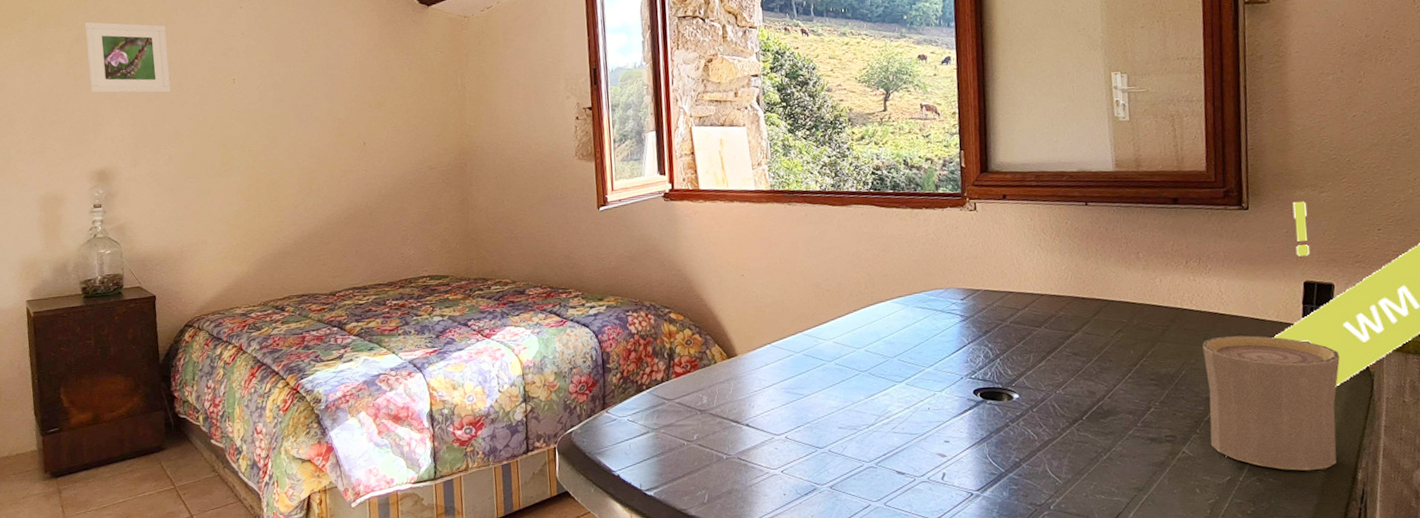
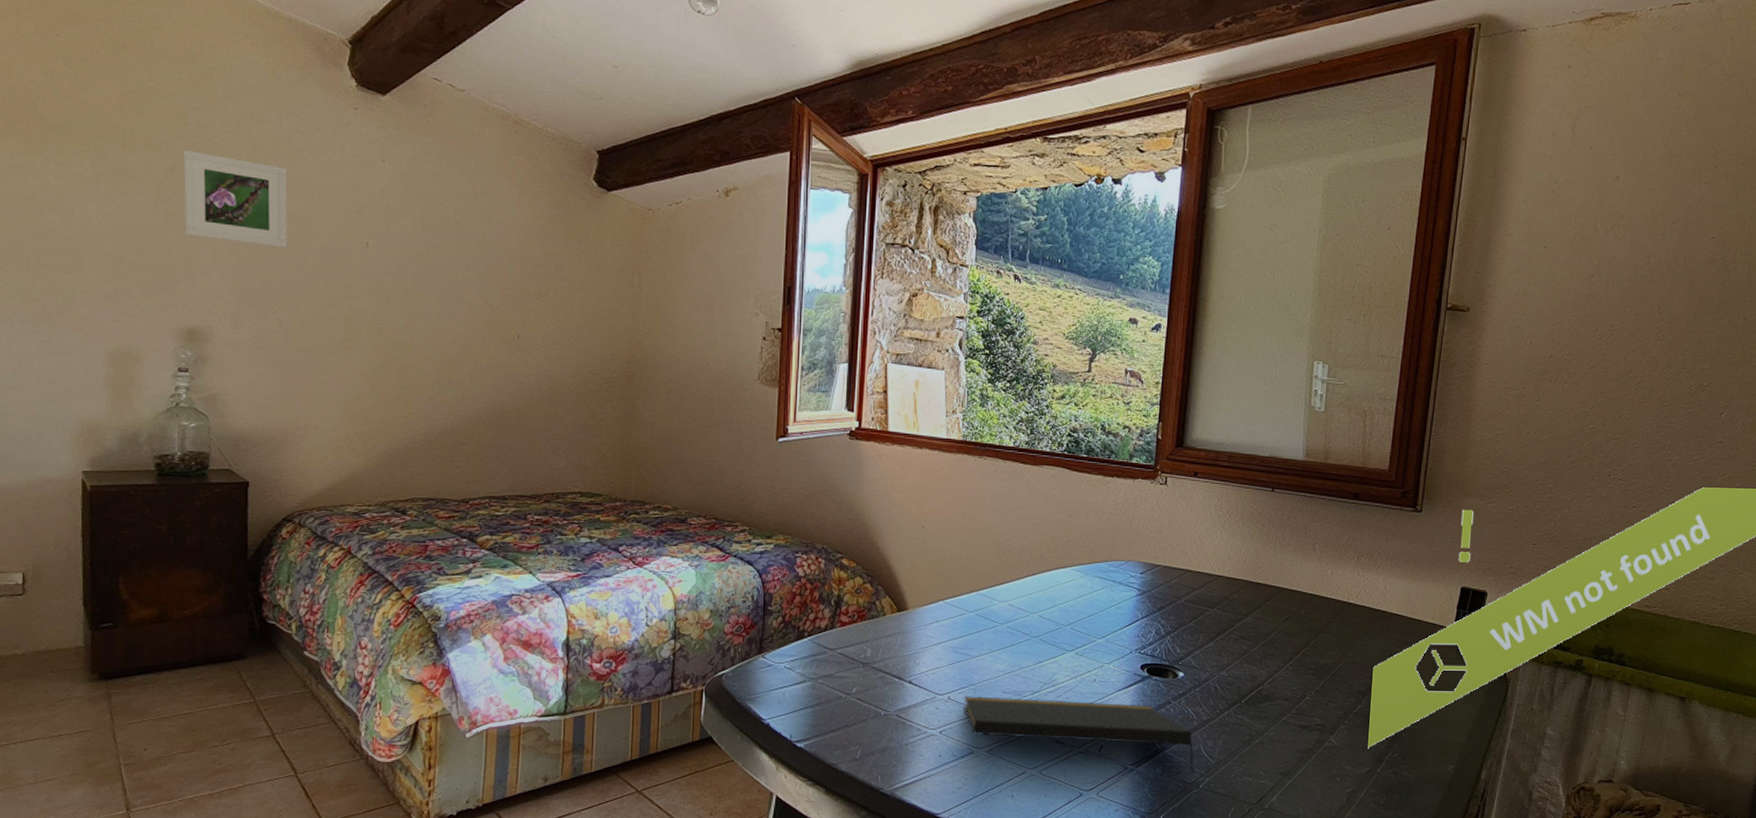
notepad: none [801,429,1043,495] -> present [964,695,1195,774]
cup: present [1203,335,1340,471] -> none [1355,633,1482,767]

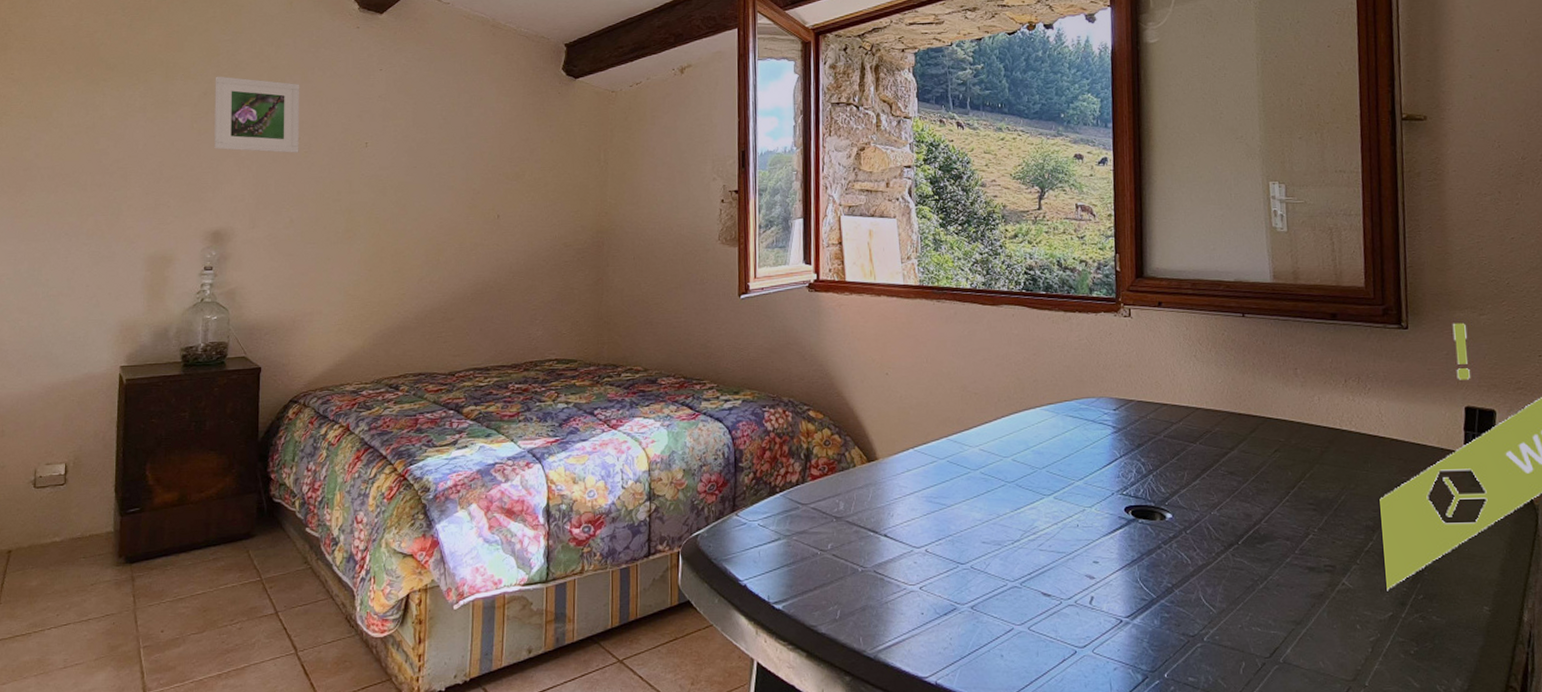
notepad: present [964,695,1195,774] -> none [942,547,1196,625]

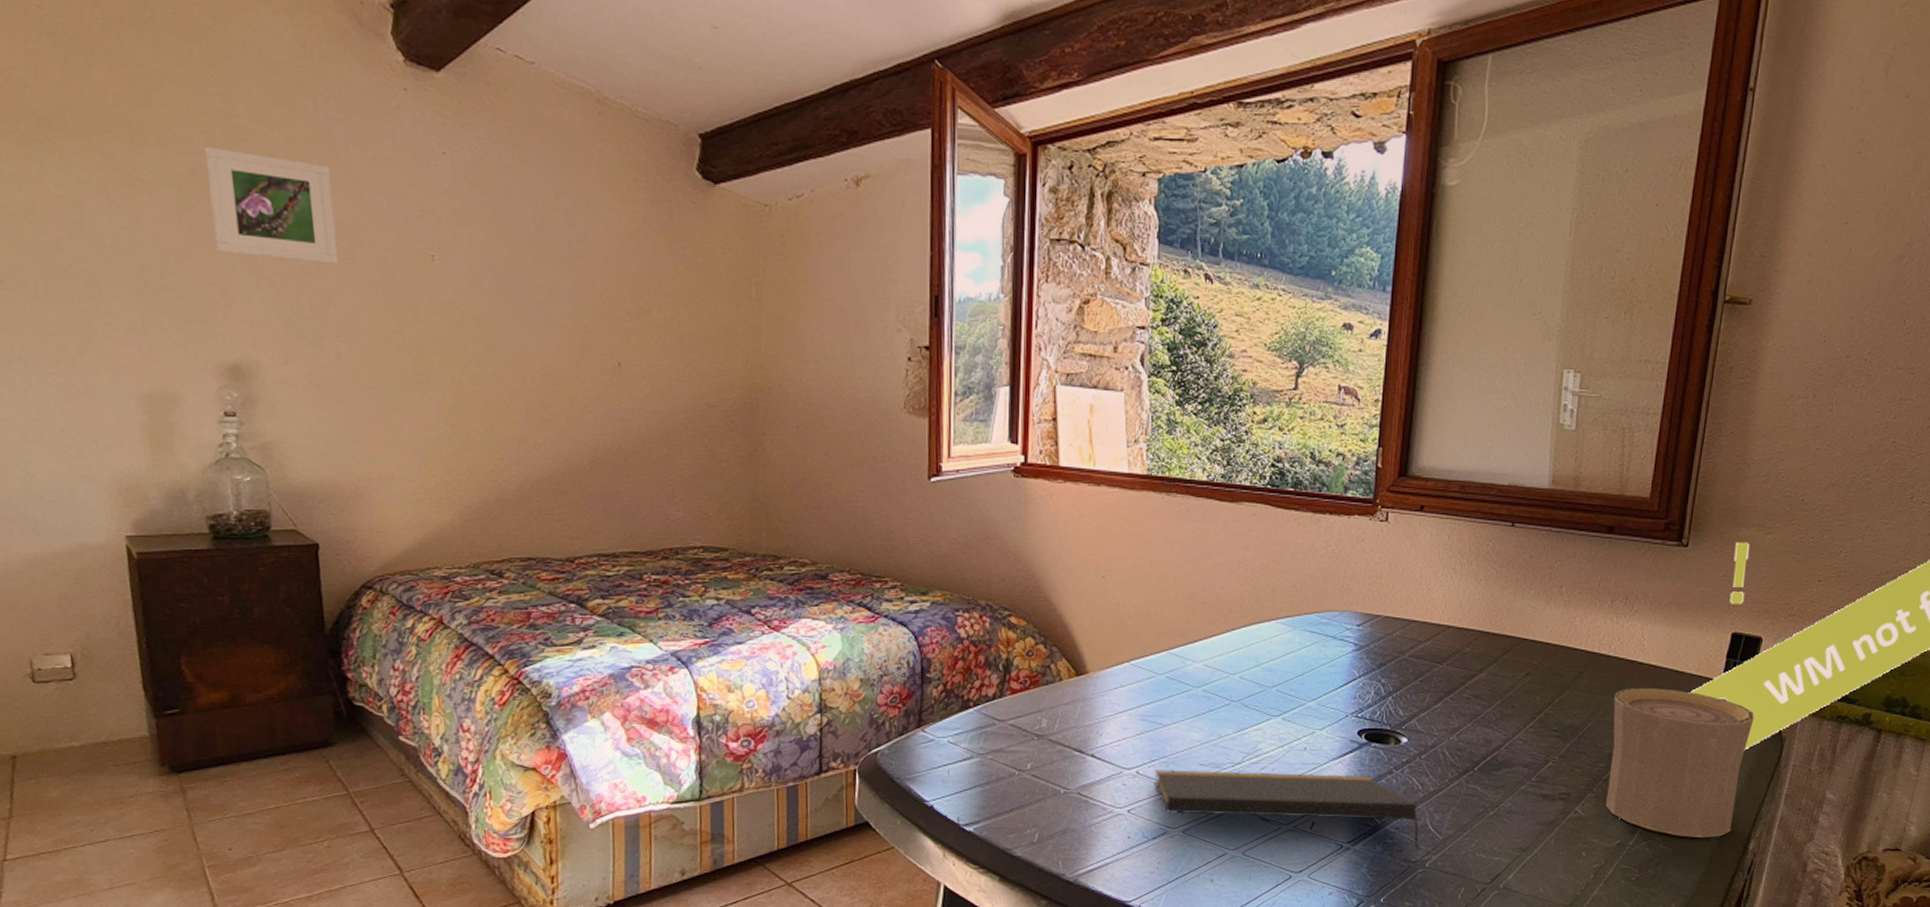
notepad: none [942,547,1196,625] -> present [1155,769,1420,851]
cup: none [1362,461,1503,609] -> present [1605,688,1754,837]

